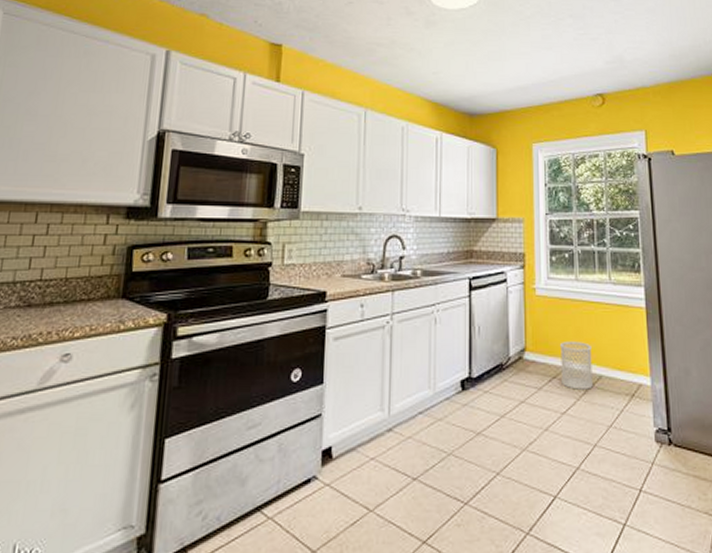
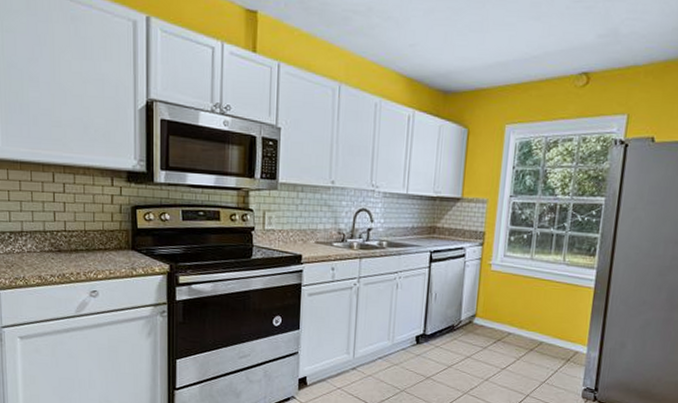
wastebasket: present [560,342,593,390] -> none [505,312,537,352]

